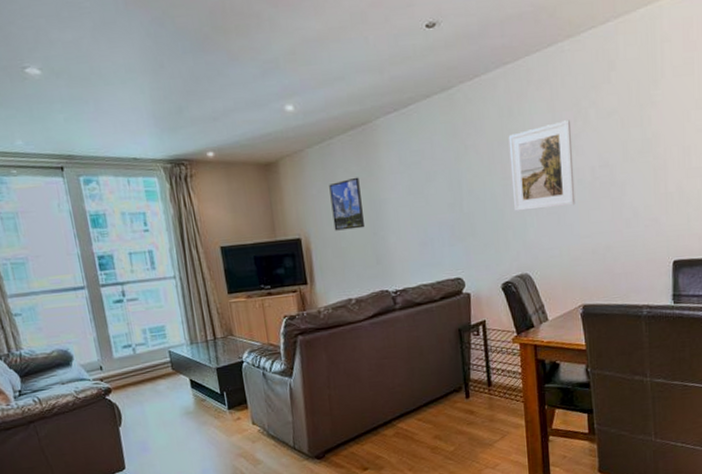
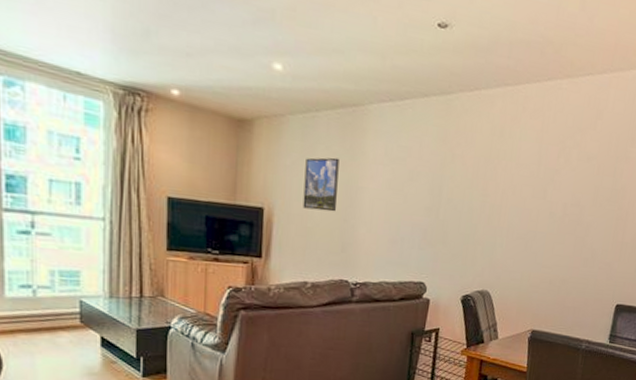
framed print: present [508,120,576,212] -> none [487,153,554,236]

